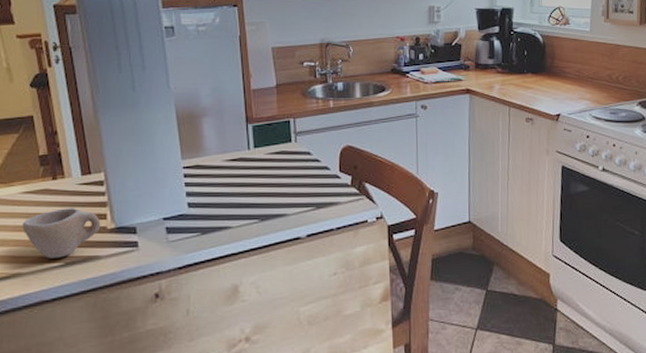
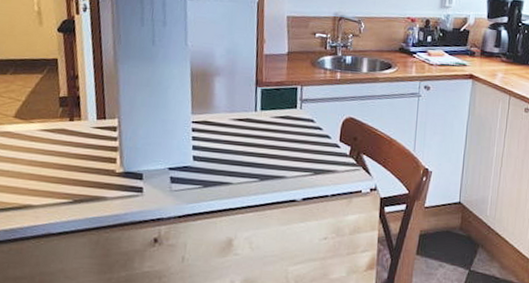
cup: present [22,208,101,258] -> none [37,149,111,195]

